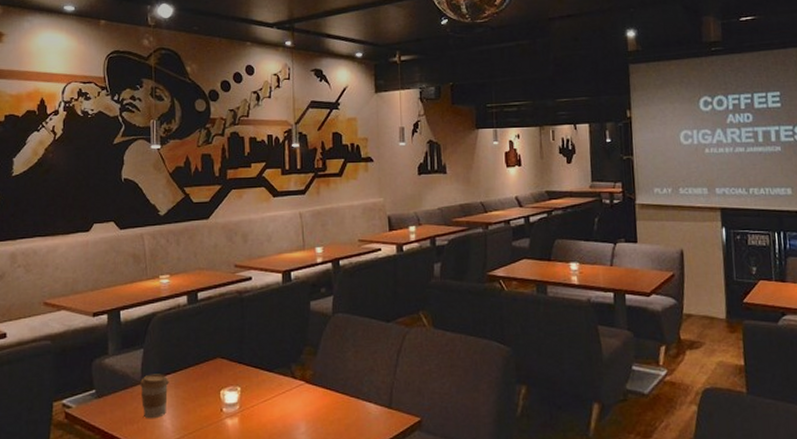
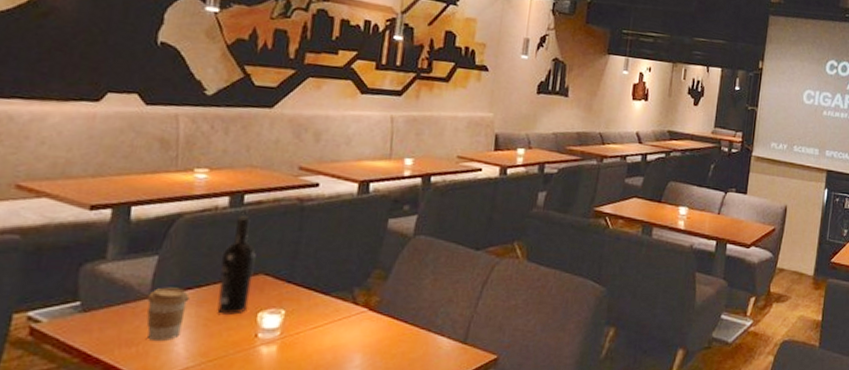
wine bottle: none [187,310,212,394] -> present [217,216,256,315]

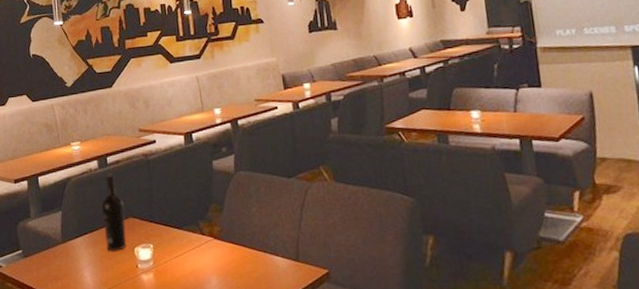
coffee cup: present [146,287,190,342] -> none [61,234,87,276]

